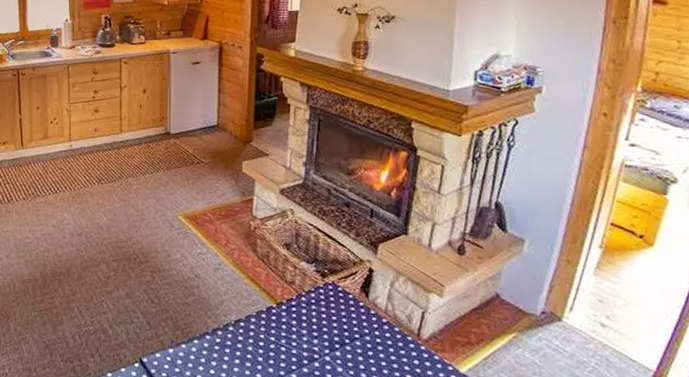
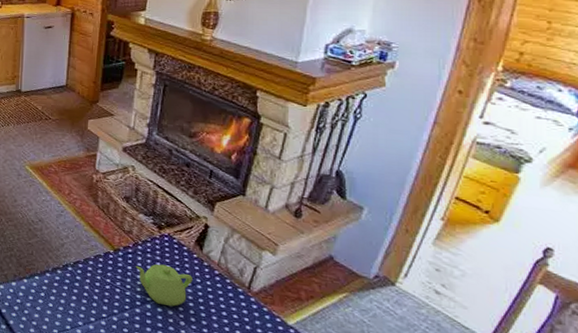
teapot: none [300,316,360,362] -> present [135,264,193,307]

